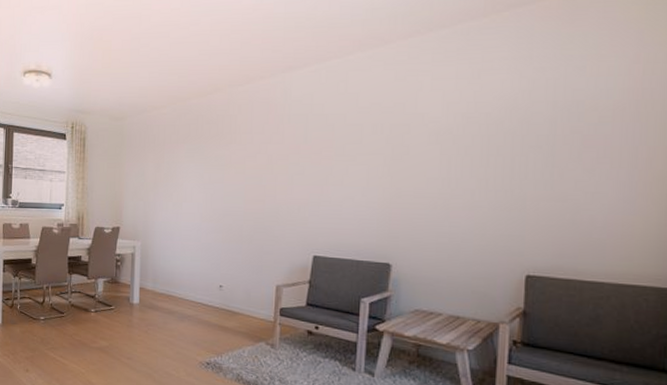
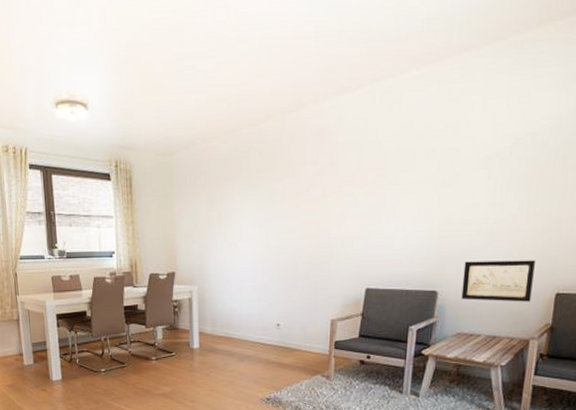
wall art: none [418,235,499,282] -> present [461,260,535,302]

